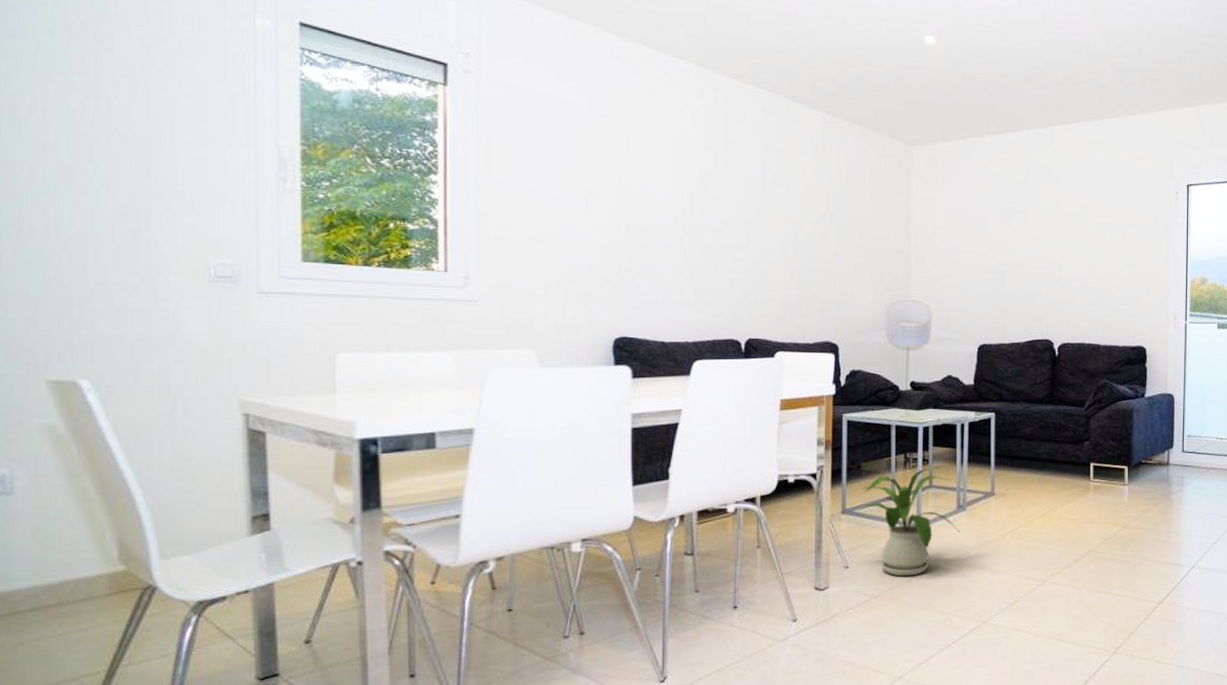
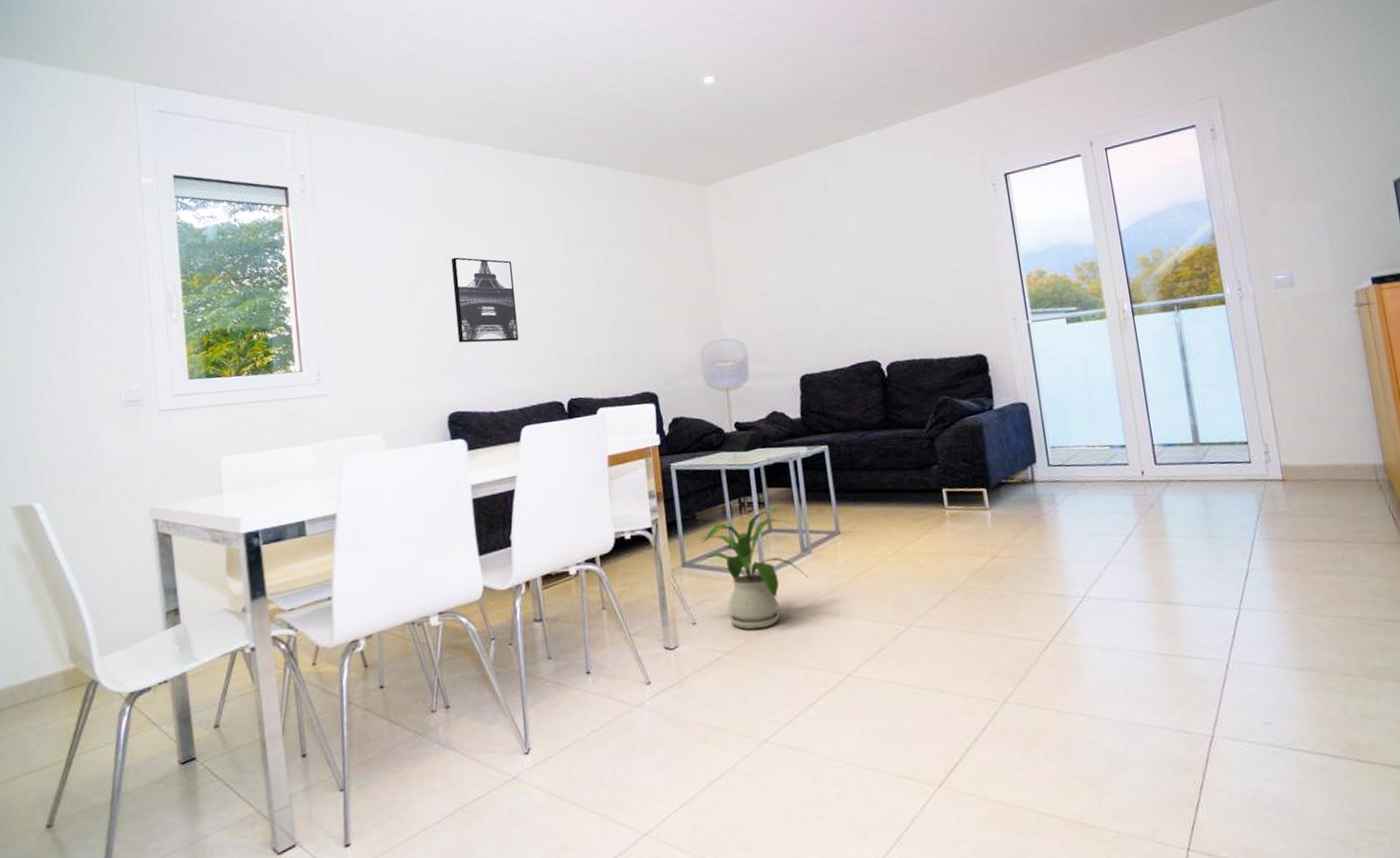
wall art: none [634,175,702,273] -> present [451,257,519,343]

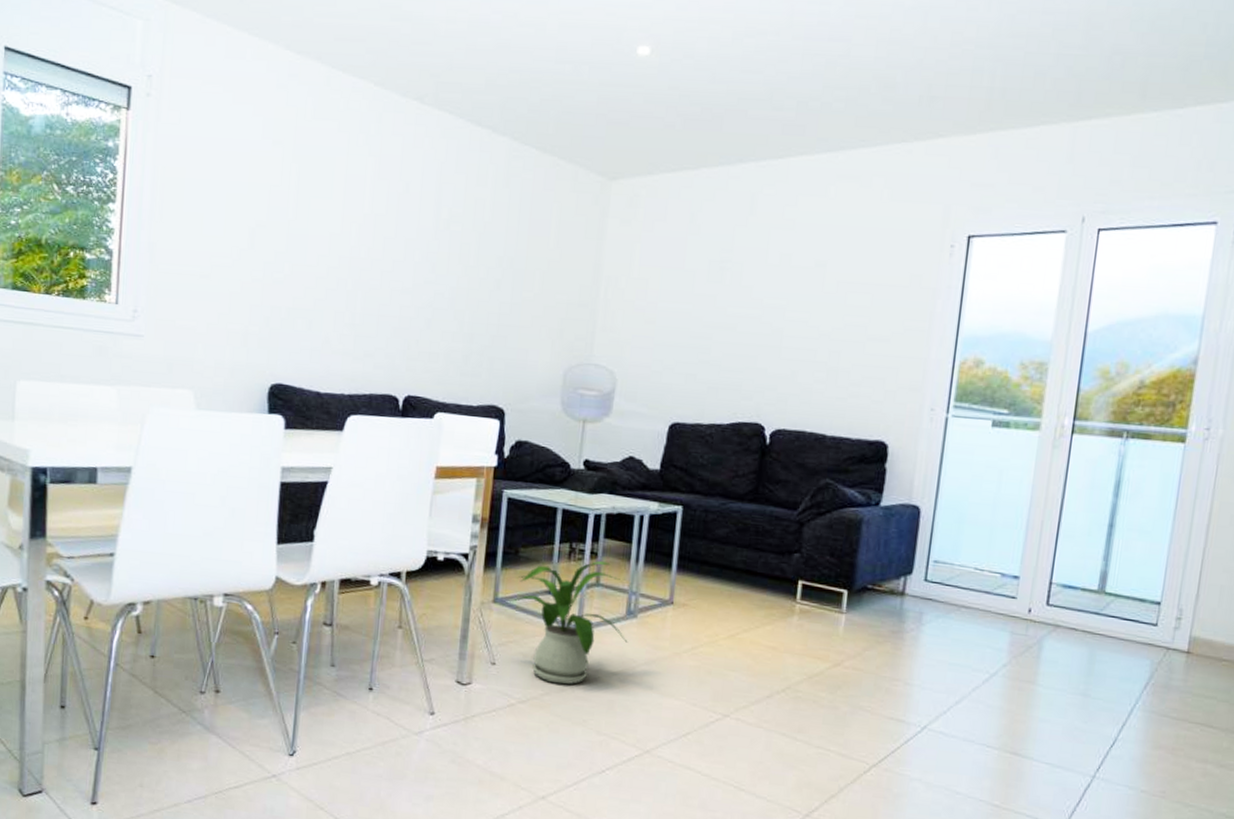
wall art: present [451,257,519,343] -> none [295,207,371,319]

